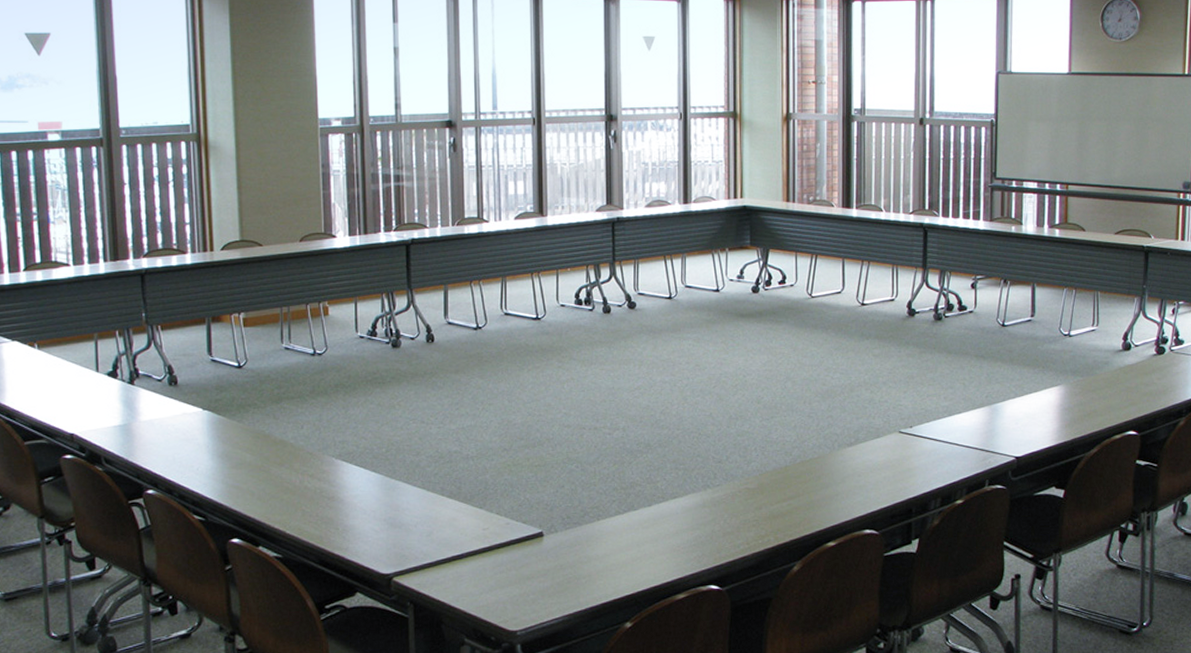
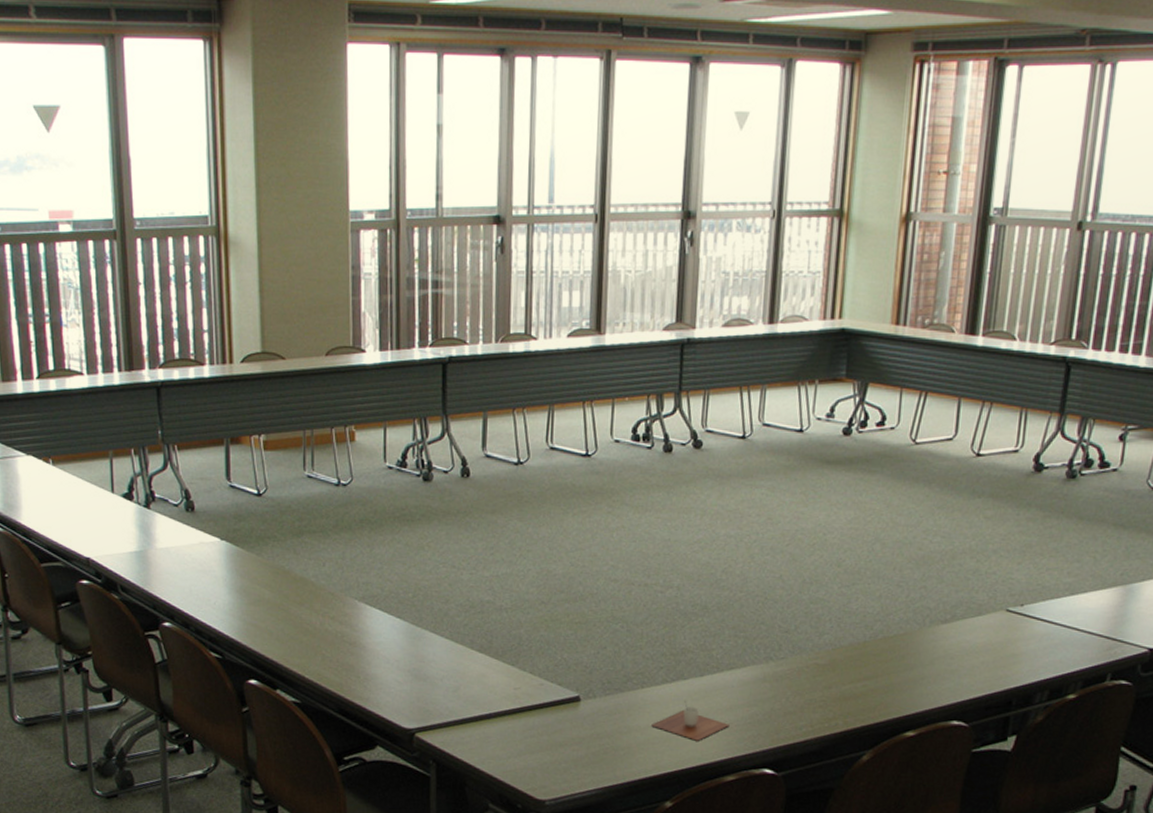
cup: none [608,528,677,565] -> present [651,700,730,741]

